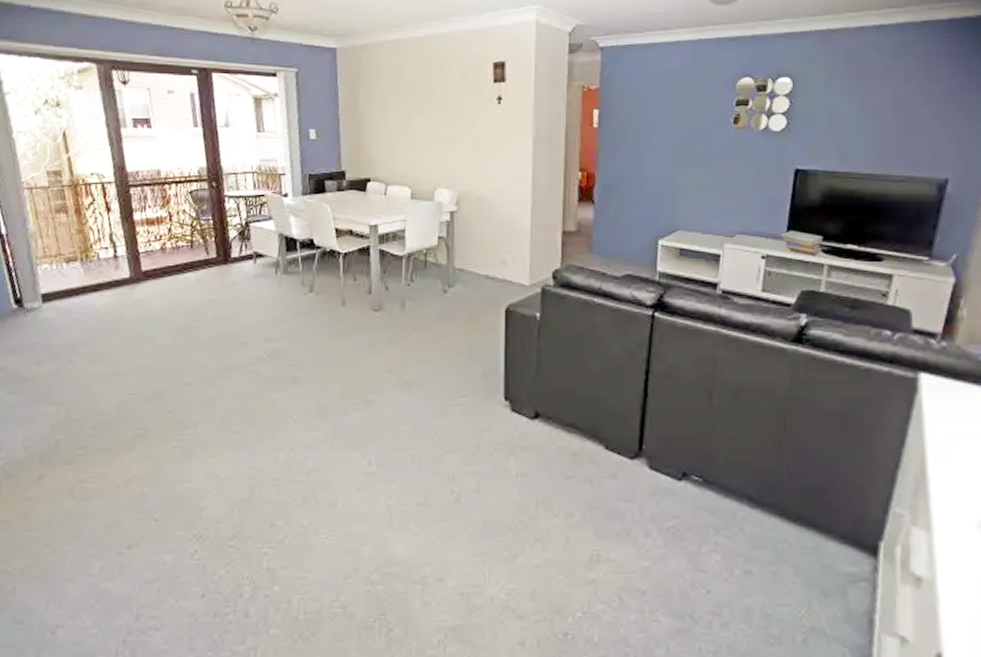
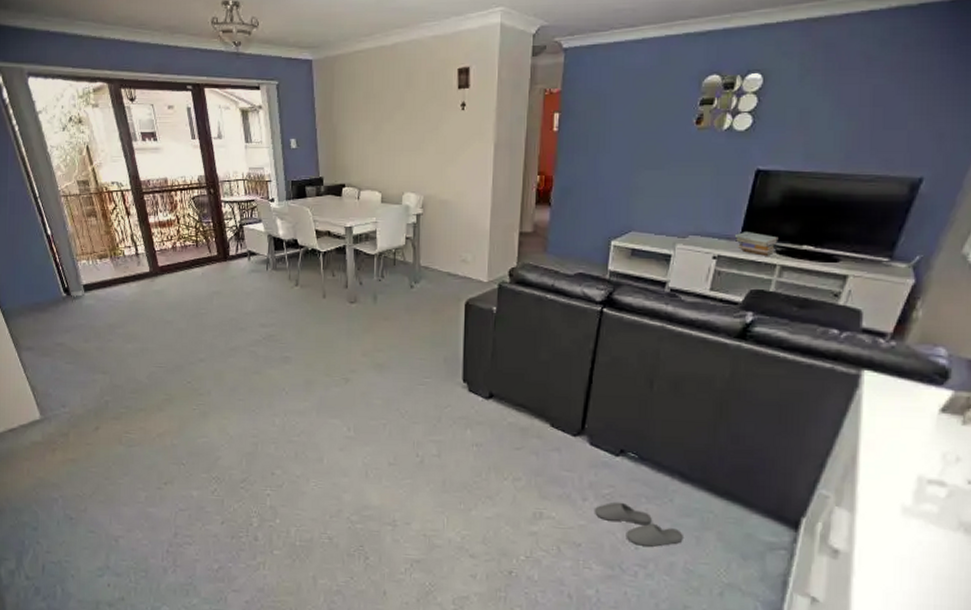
slippers: none [659,536,758,588] -> present [595,502,683,547]

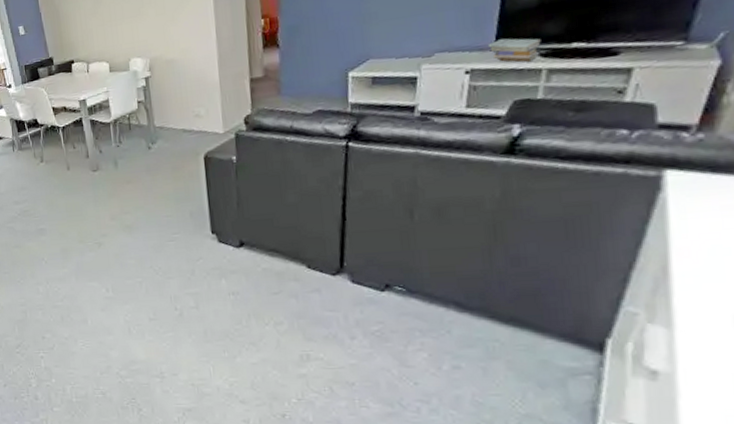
slippers: present [595,502,683,547] -> none [365,337,468,381]

